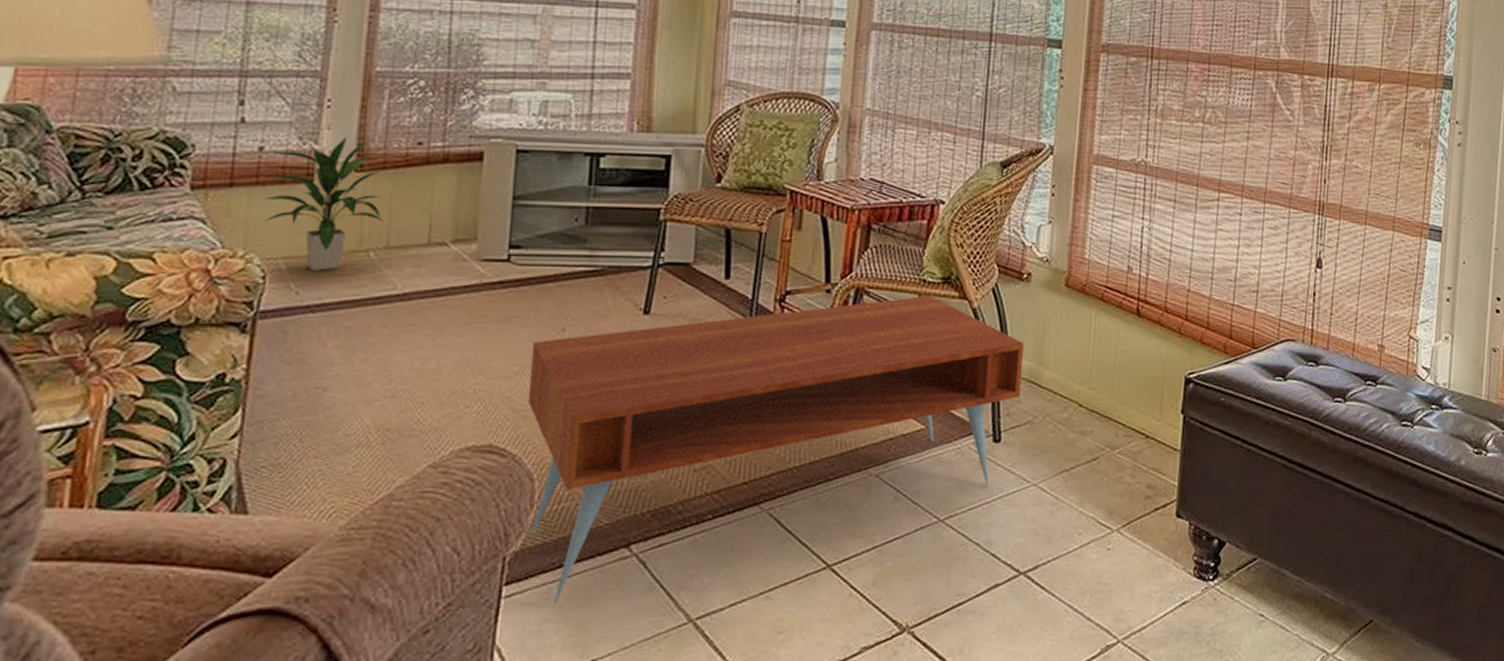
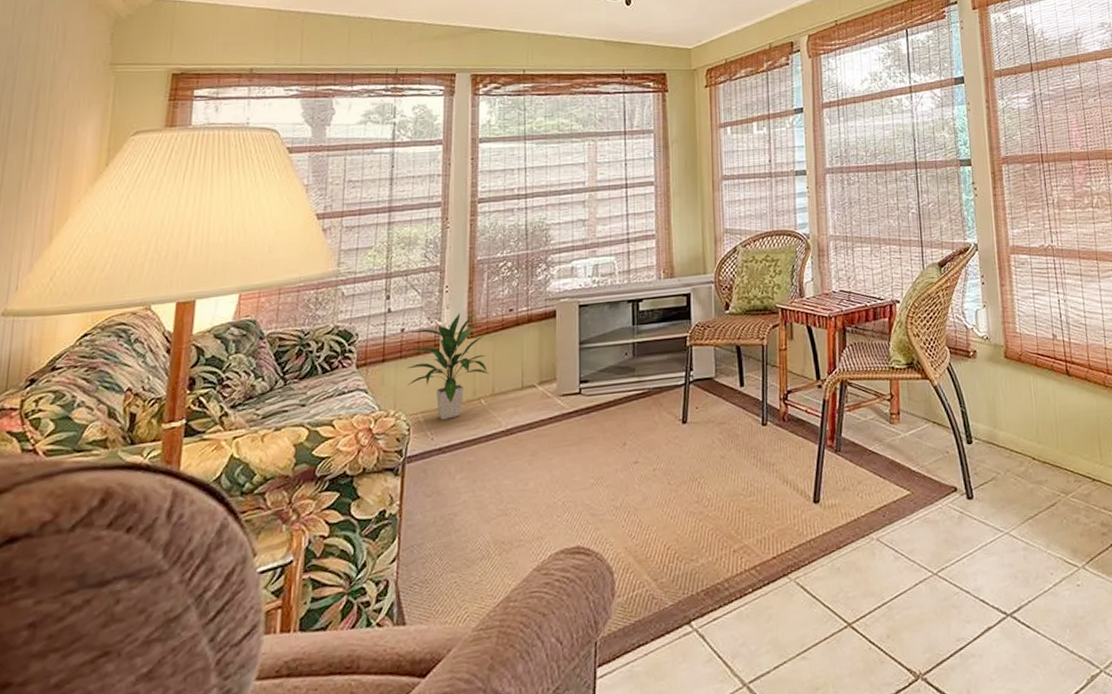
coffee table: present [527,295,1024,604] -> none [602,380,983,680]

